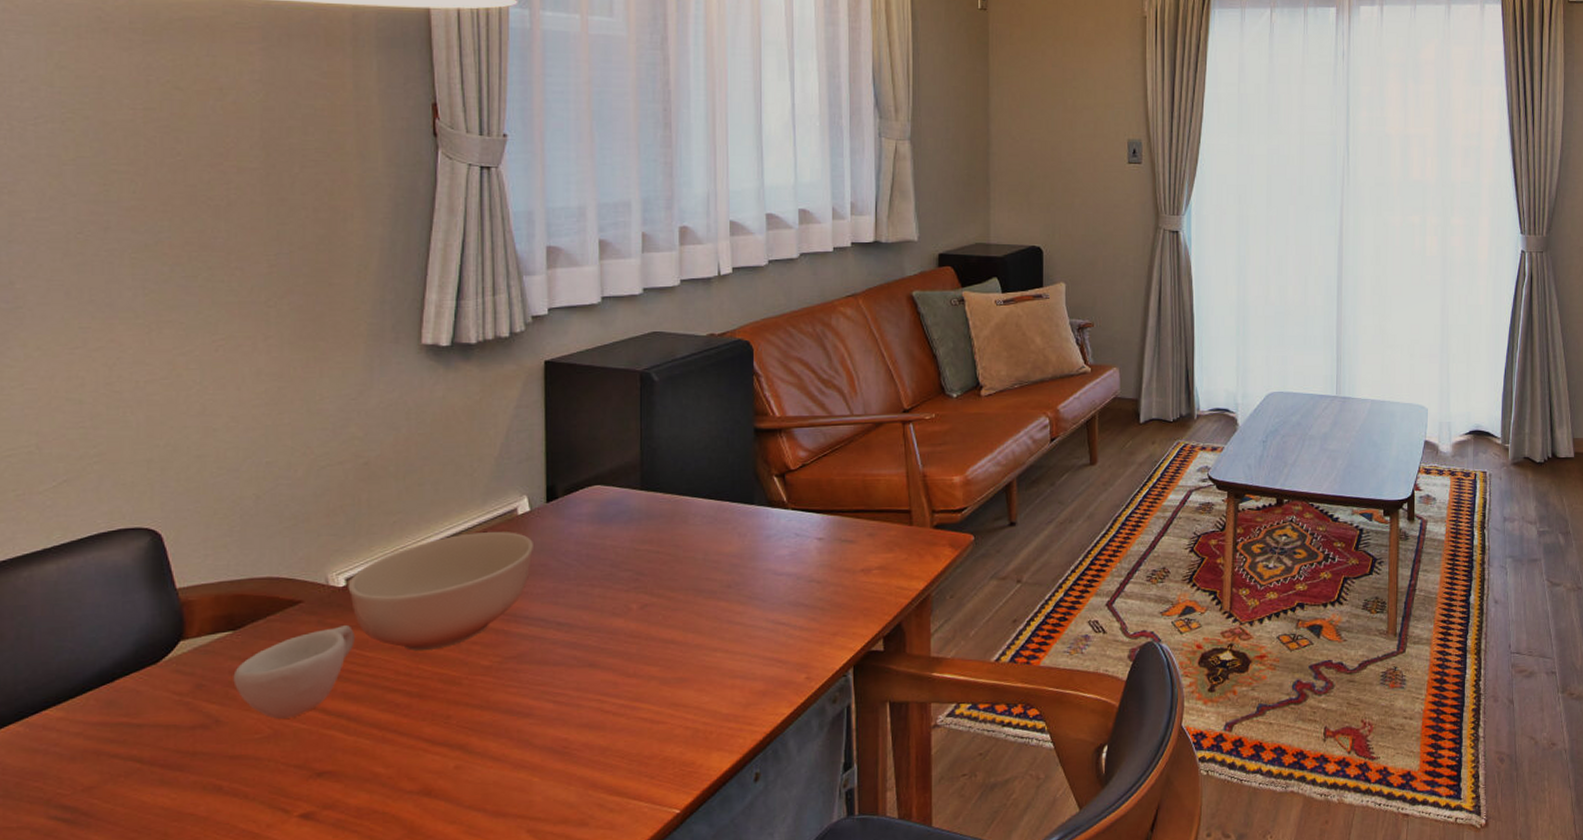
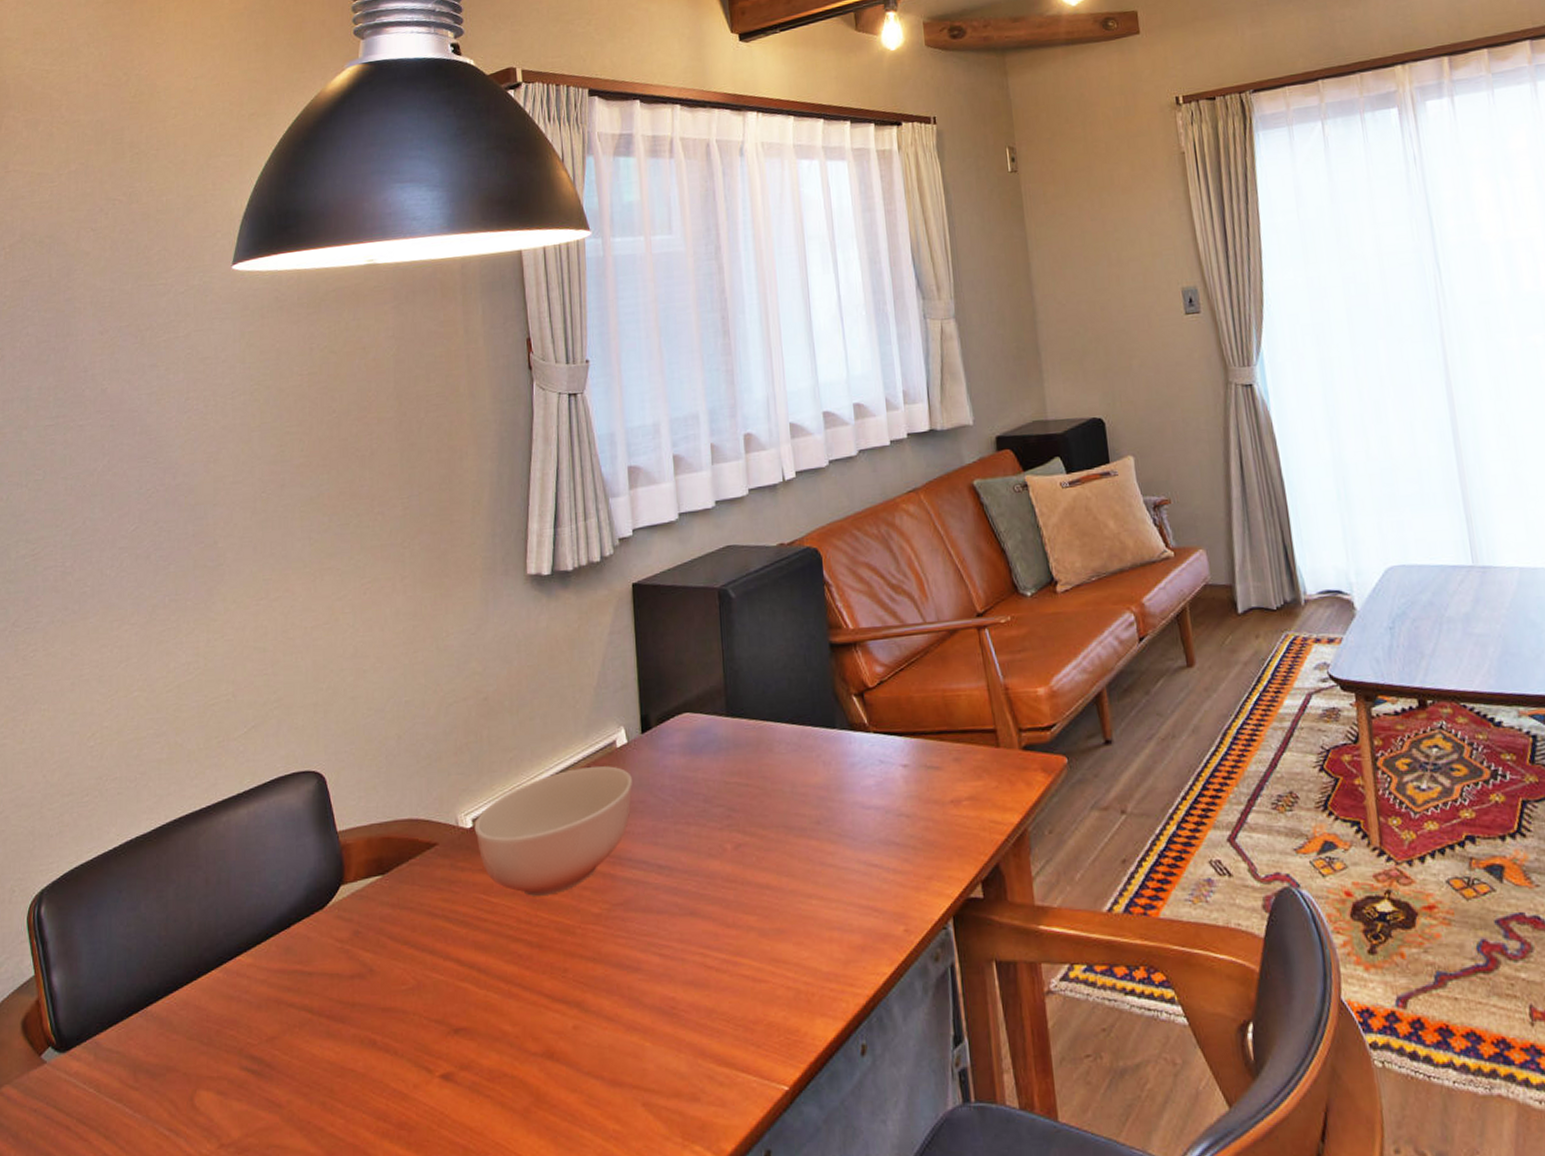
cup: present [233,625,355,719] -> none [383,869,482,969]

